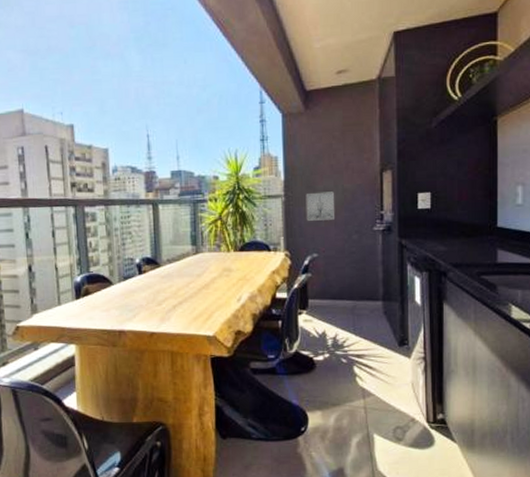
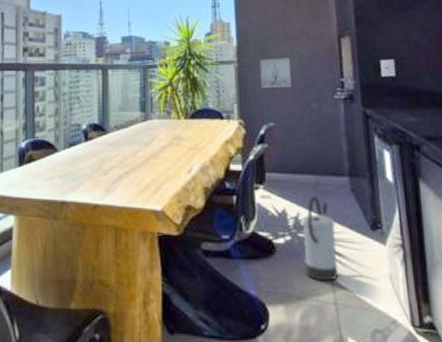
watering can: none [339,319,369,390] -> present [302,196,339,281]

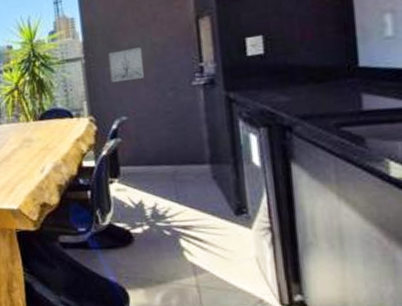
watering can: present [302,196,339,281] -> none [160,186,201,266]

